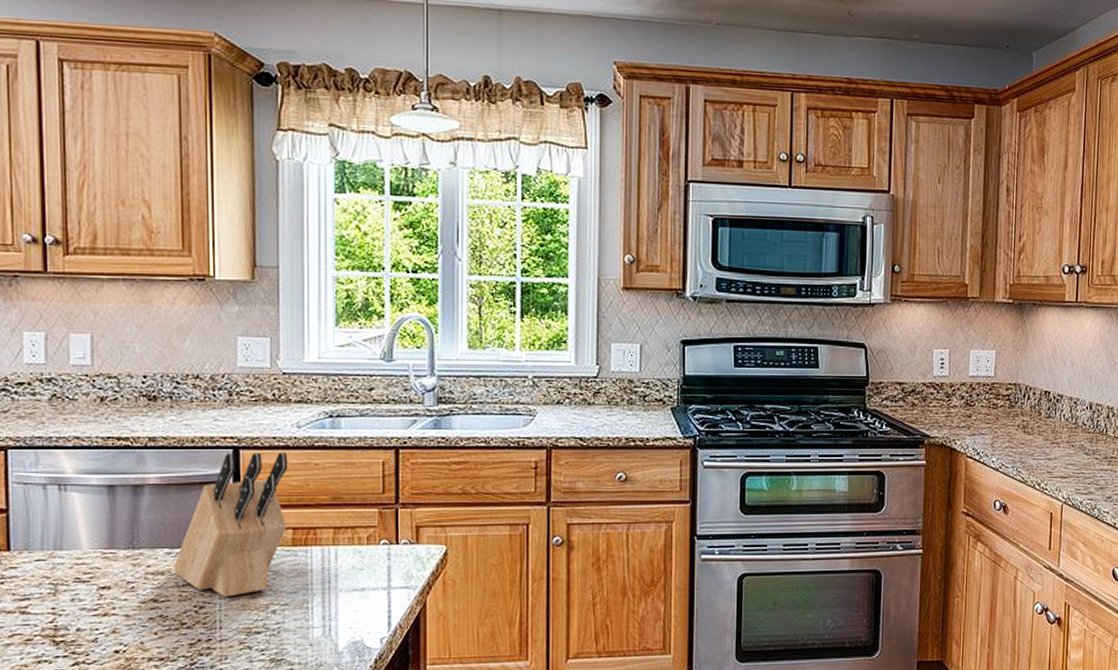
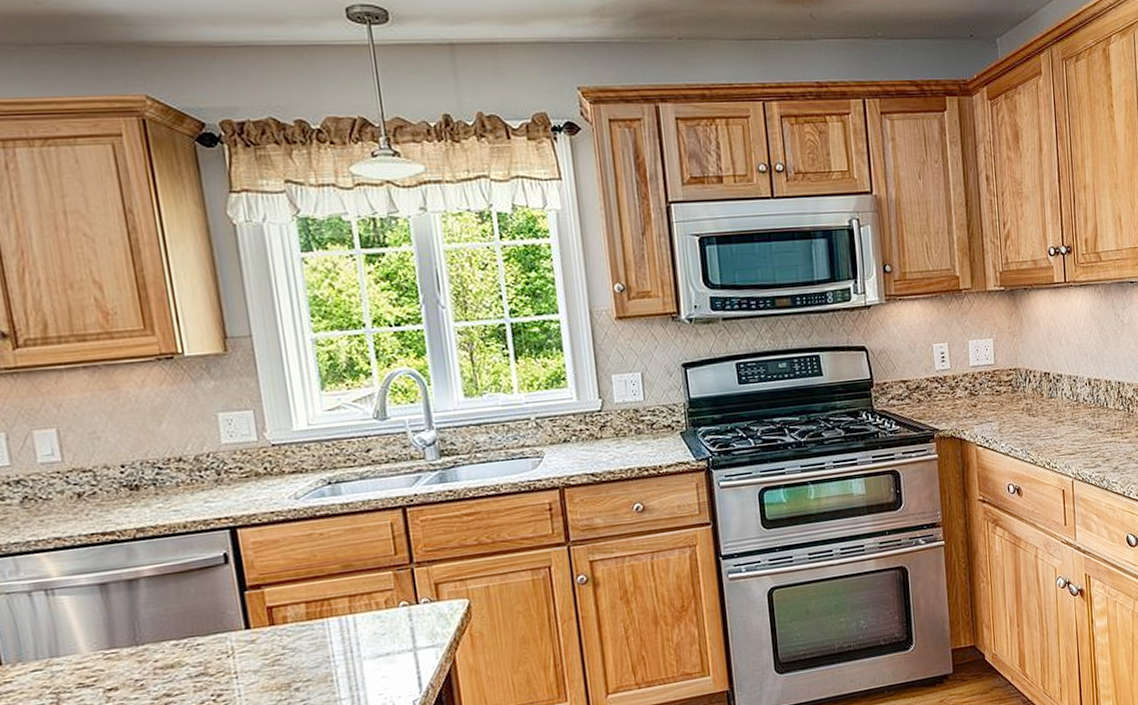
knife block: present [173,452,288,598] -> none [183,526,299,682]

